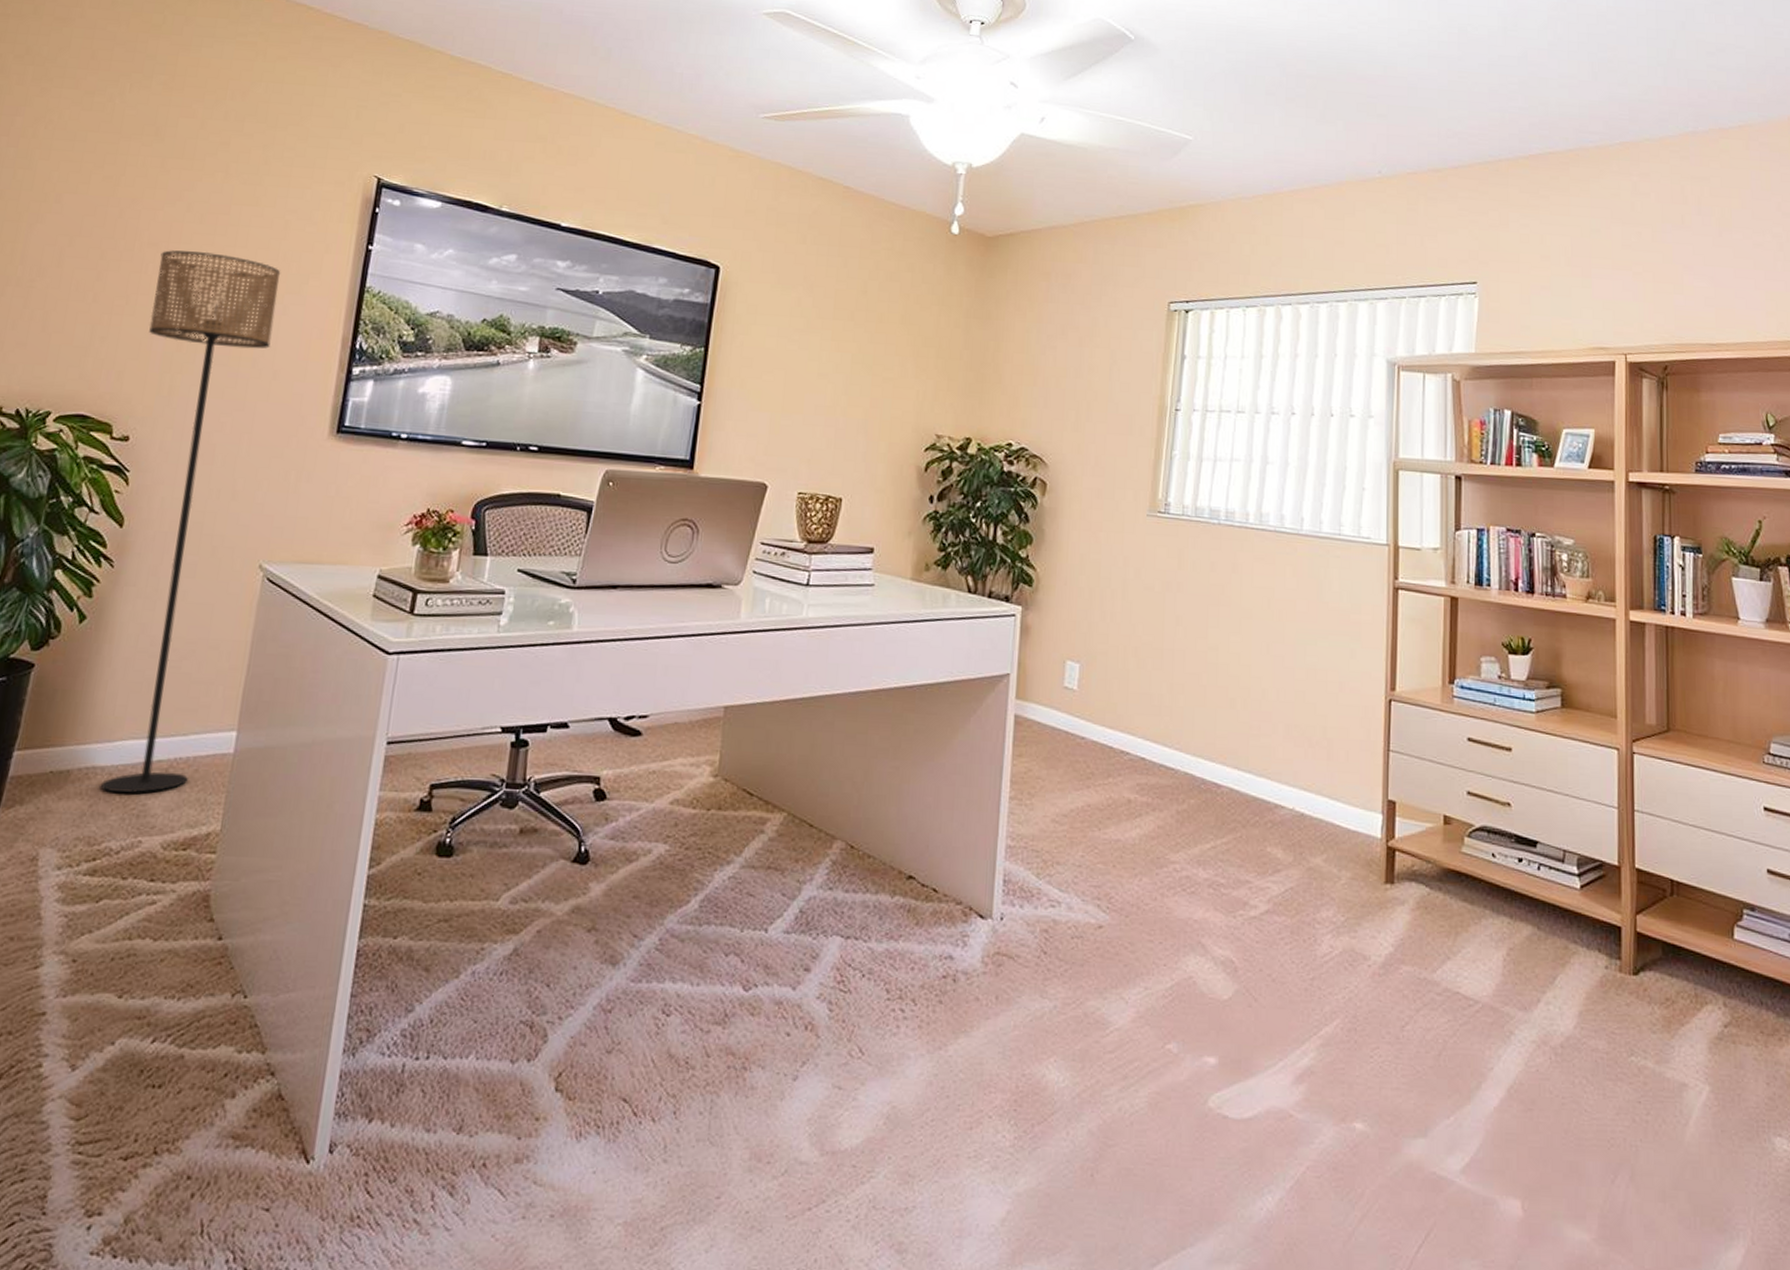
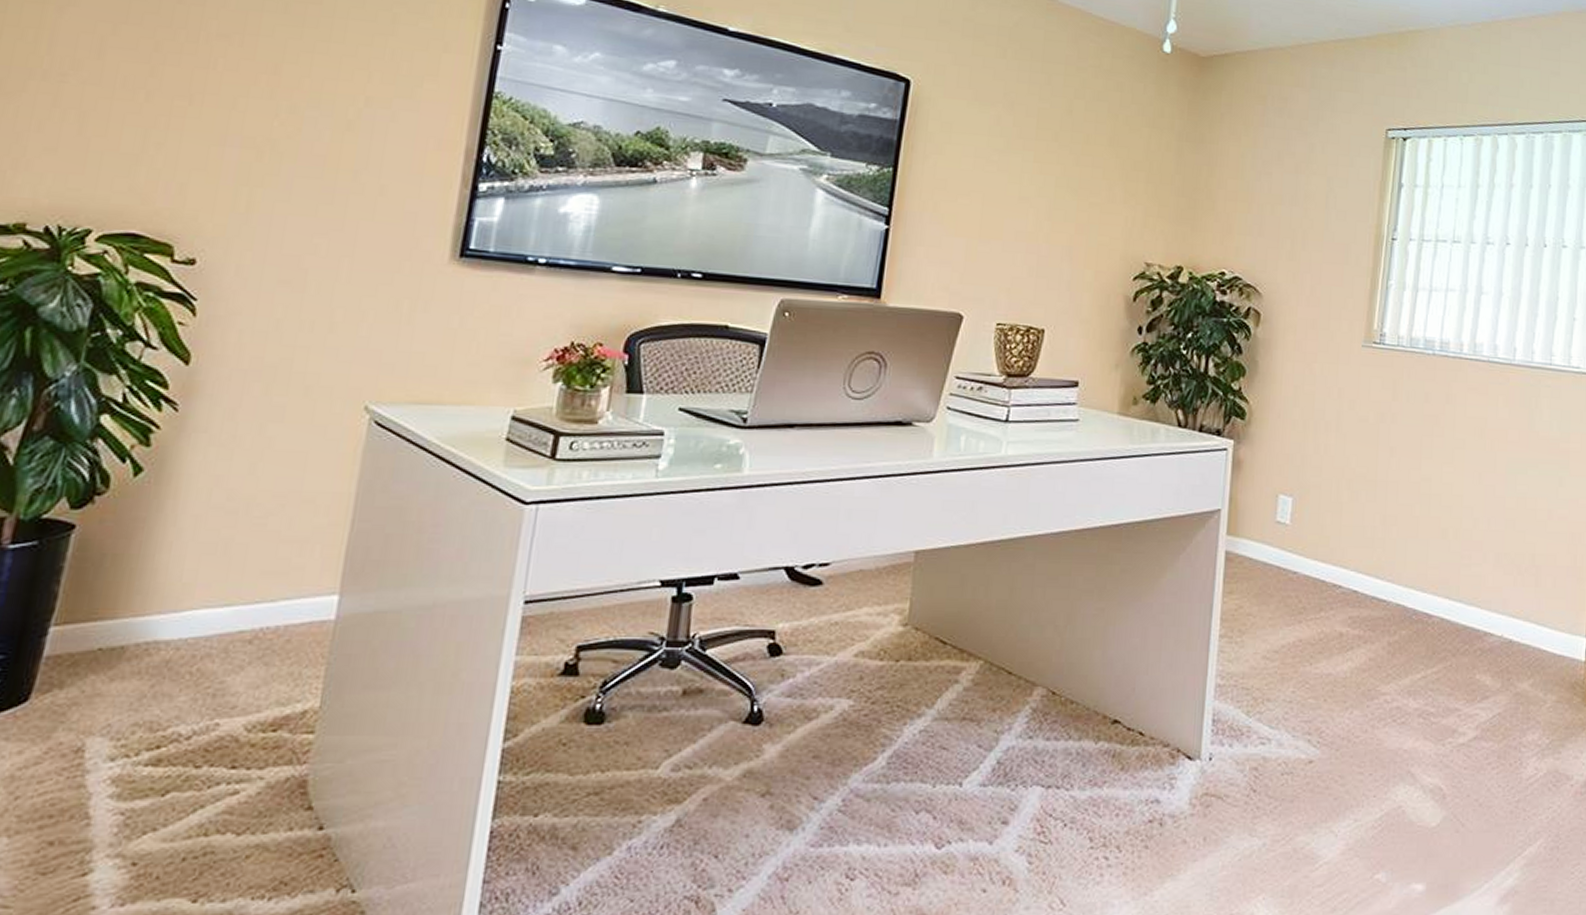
floor lamp: present [101,250,281,793] -> none [166,43,388,669]

